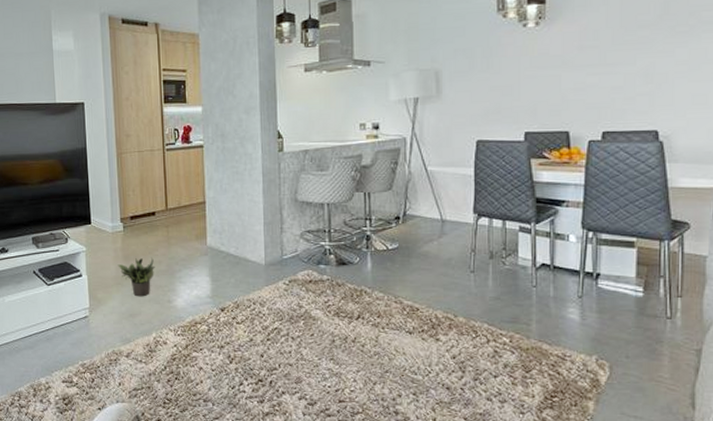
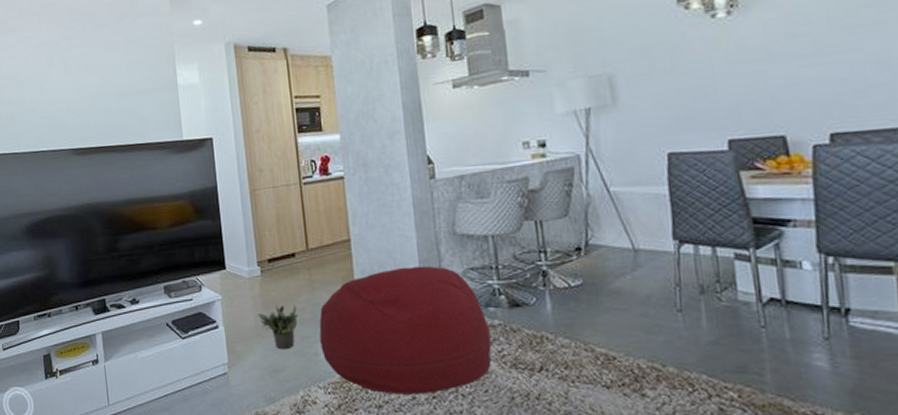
beanbag: none [173,227,319,337] -> present [319,266,492,395]

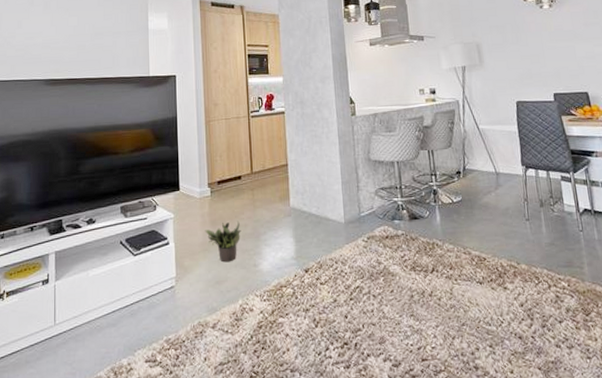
beanbag: present [319,266,492,395] -> none [258,186,396,298]

